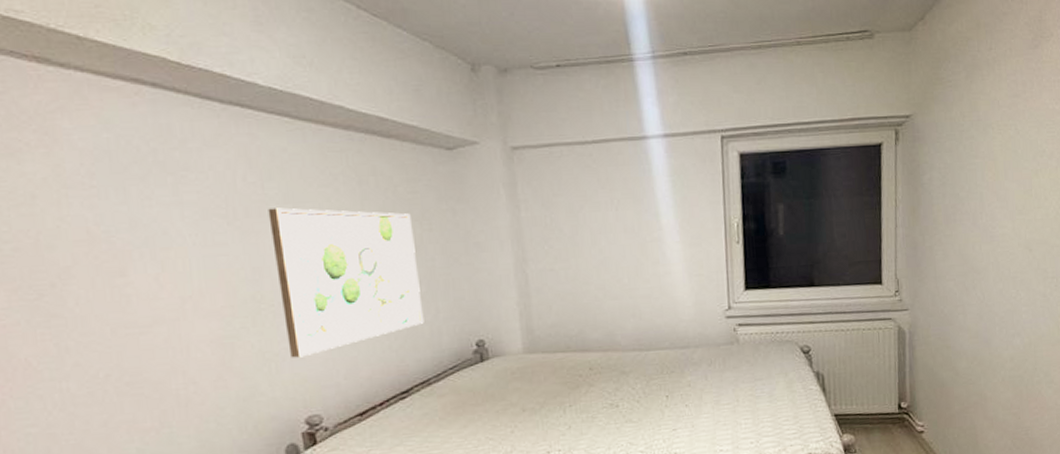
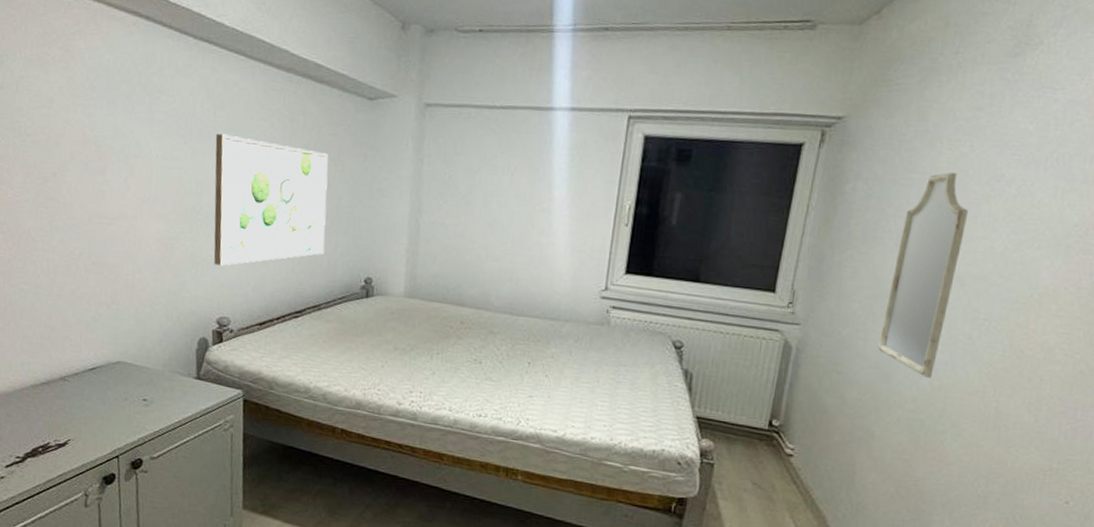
home mirror: none [975,154,1024,337] -> present [878,173,969,378]

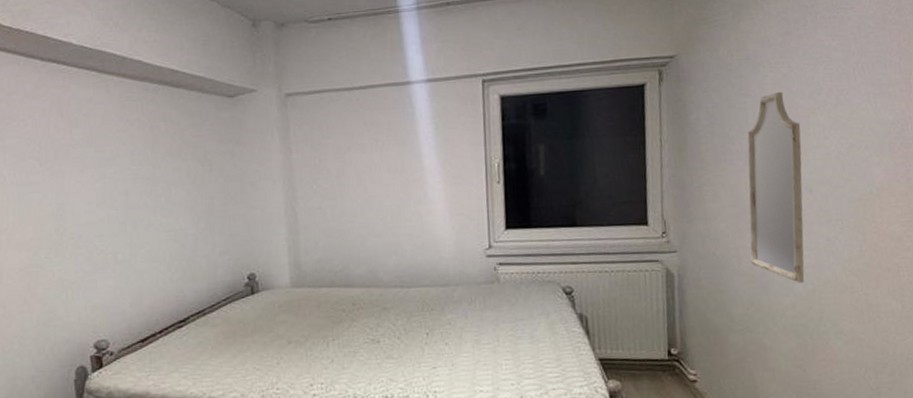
wall art: present [213,133,328,266] -> none [74,150,202,287]

